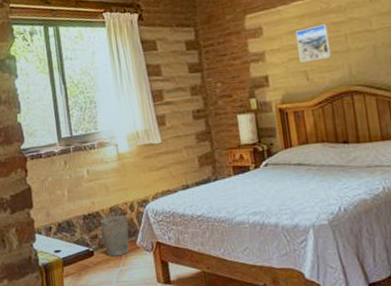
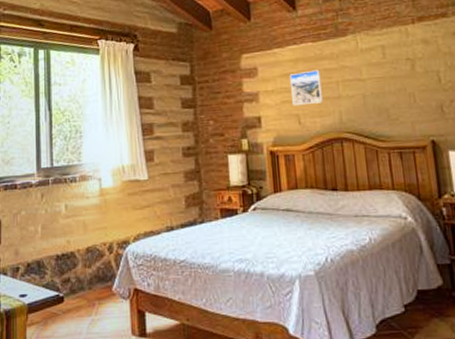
wastebasket: present [100,215,129,257] -> none [74,257,105,304]

